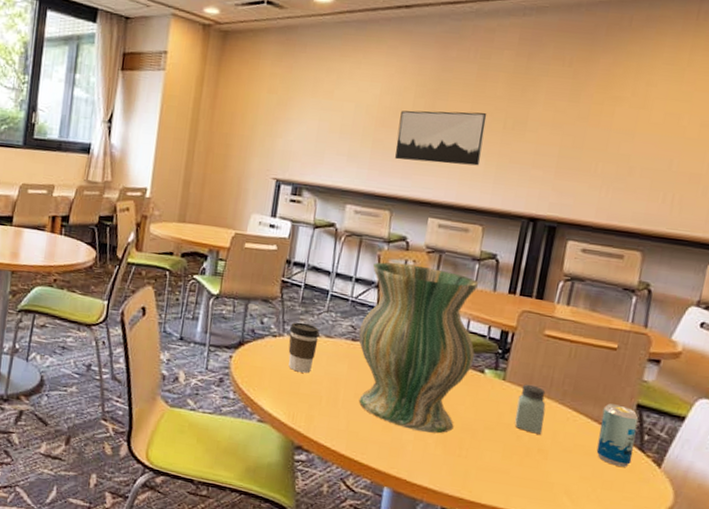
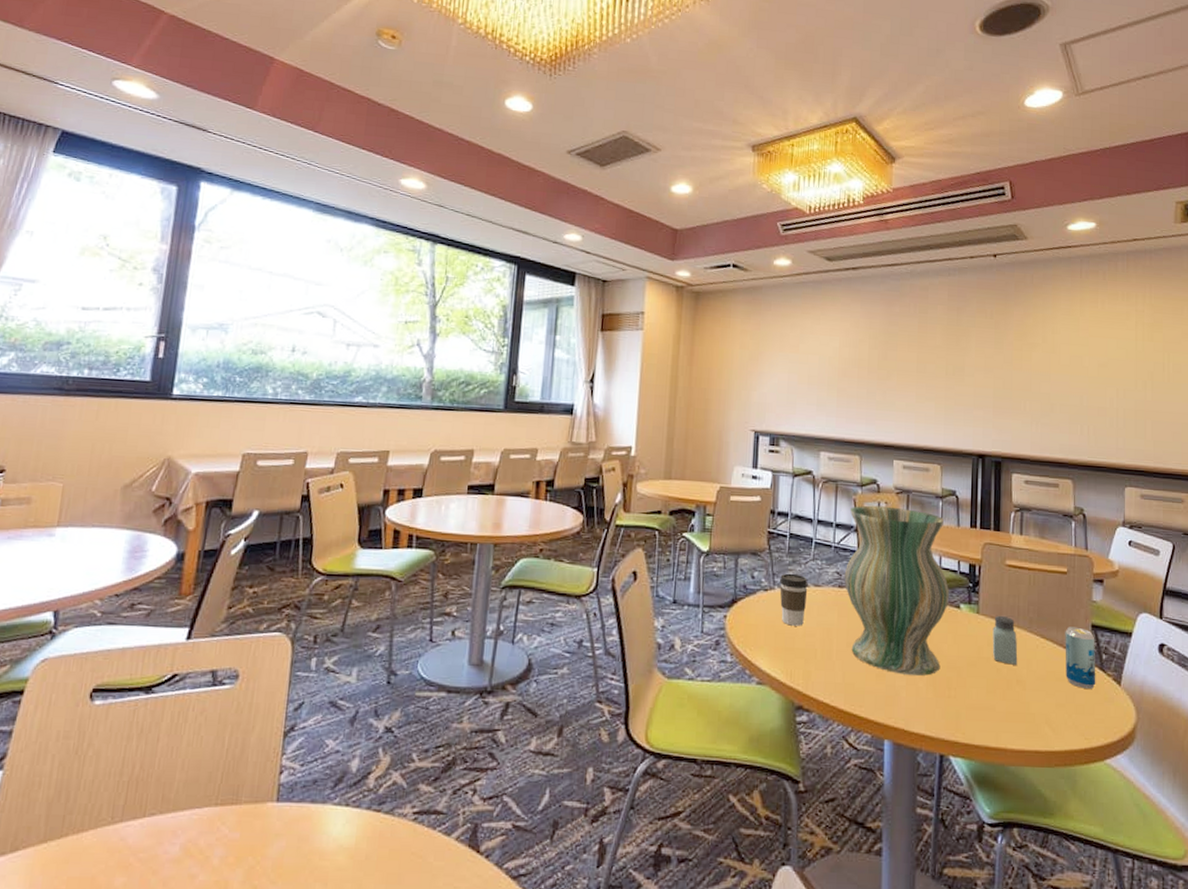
wall art: present [395,110,487,166] -> none [858,360,931,409]

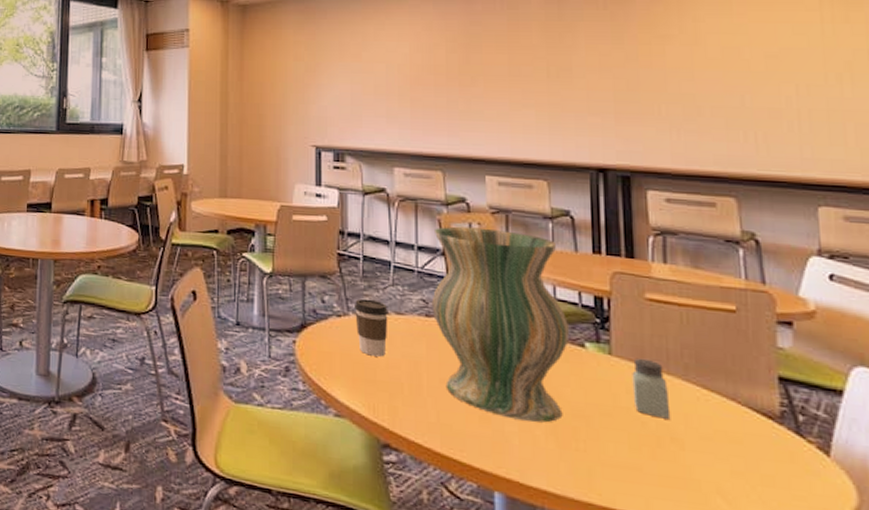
beverage can: present [1065,626,1096,689] -> none [738,377,791,457]

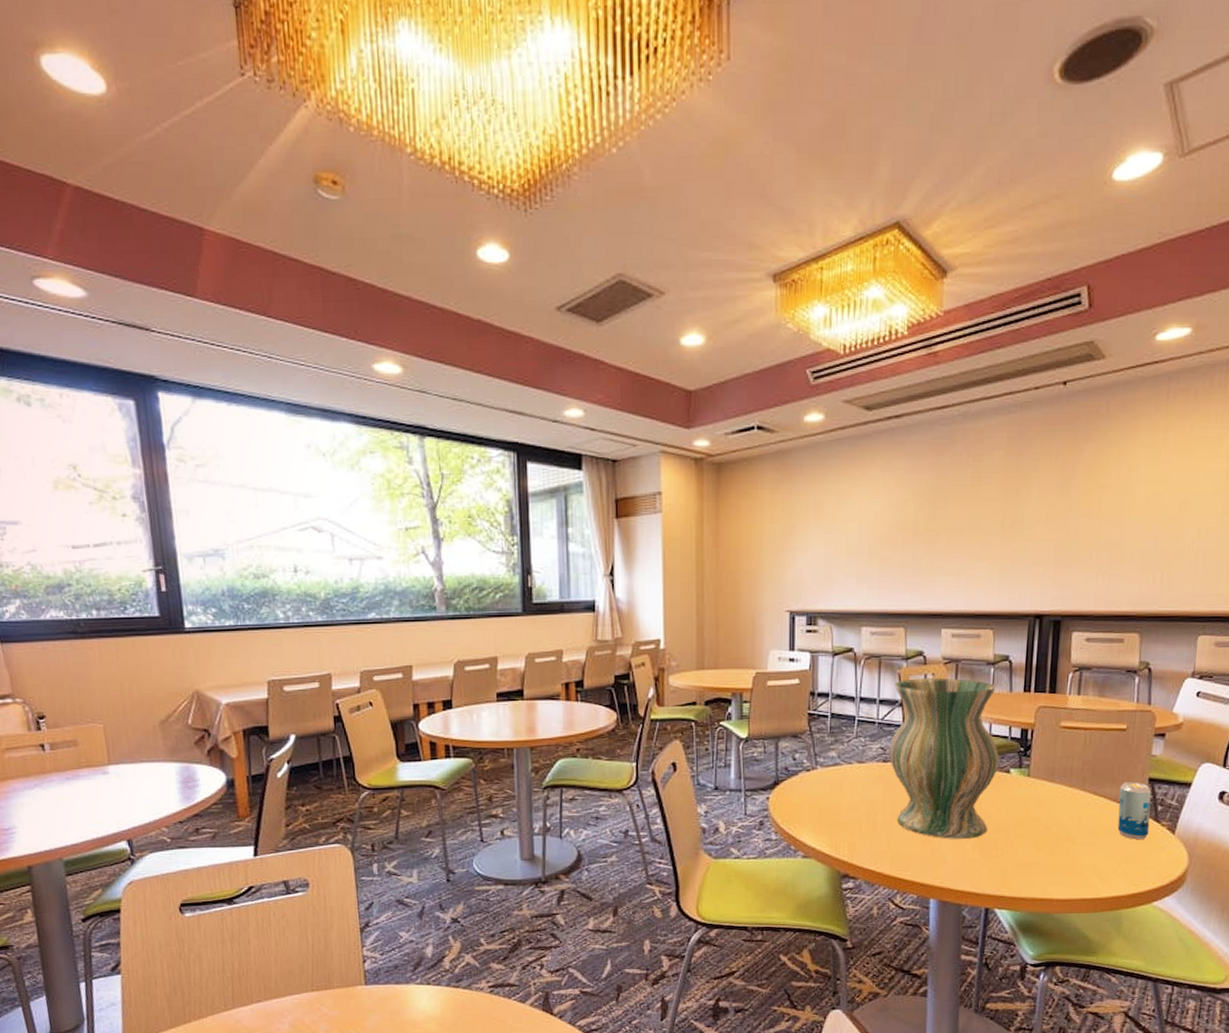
coffee cup: present [353,298,388,357] -> none [821,752,851,802]
saltshaker: present [632,358,671,419] -> none [1042,776,1069,823]
beverage can: none [738,377,791,457] -> present [1117,782,1152,839]

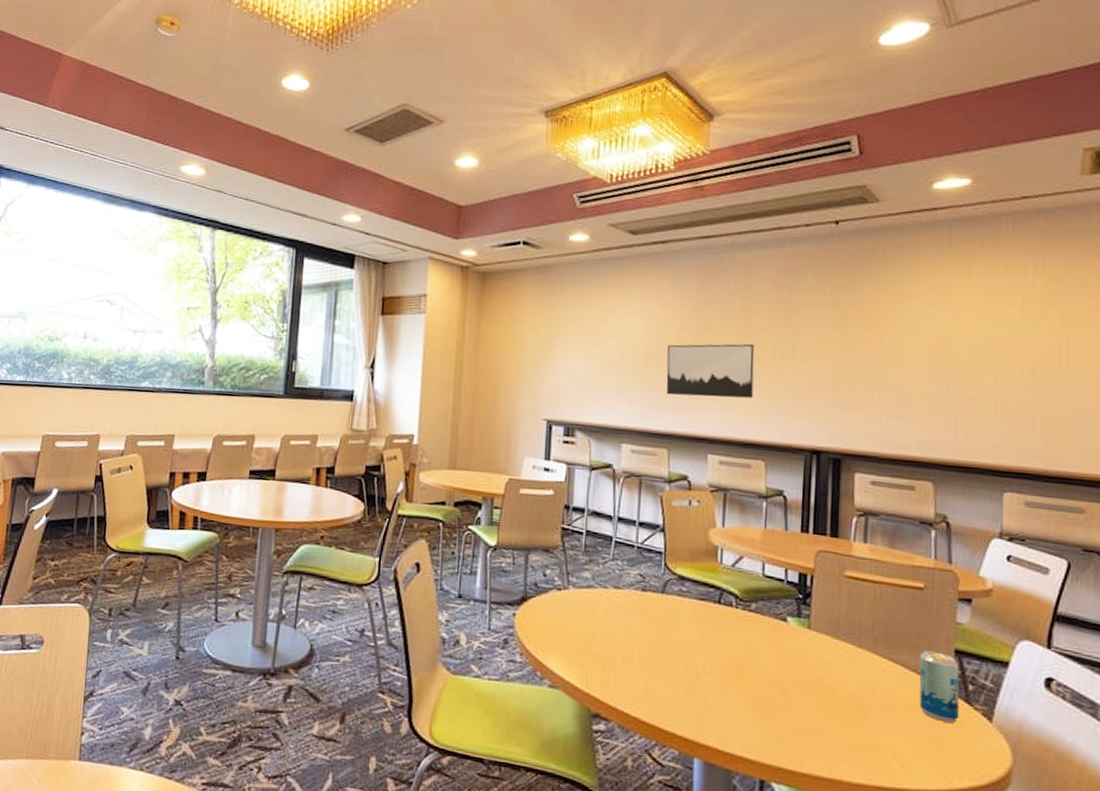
vase: present [888,678,1000,839] -> none [648,503,775,693]
wall art: none [902,517,986,575] -> present [666,344,755,399]

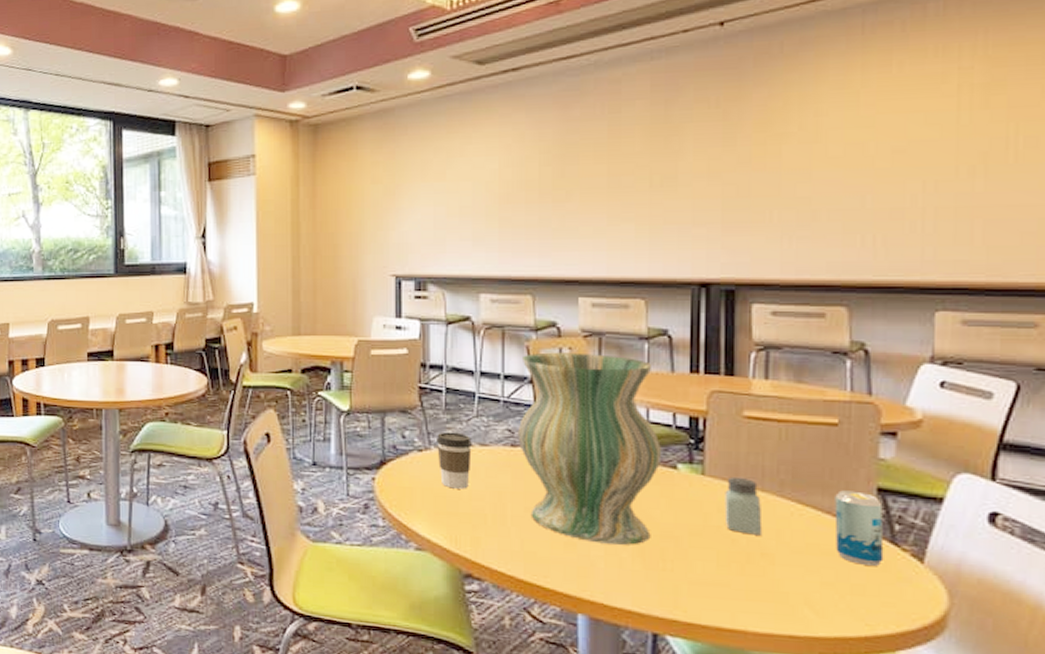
coffee cup: none [574,572,607,630] -> present [435,432,472,489]
vase: none [648,503,775,693] -> present [517,352,662,545]
wall art: present [666,344,755,399] -> none [526,173,629,237]
saltshaker: none [826,631,859,689] -> present [724,476,763,535]

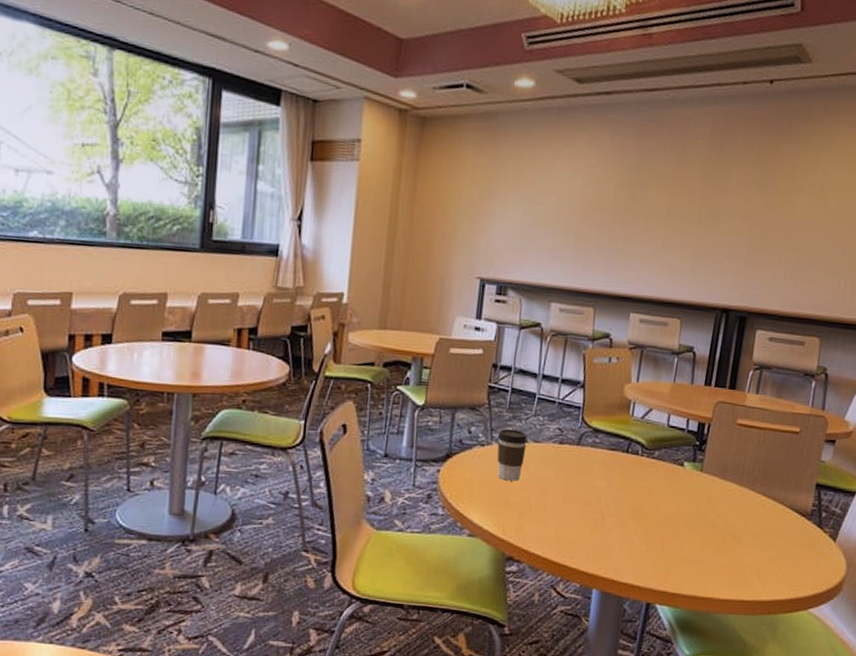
vase: present [517,352,662,545] -> none [566,360,678,530]
saltshaker: present [724,476,763,535] -> none [711,473,739,521]
beverage can: present [834,490,884,566] -> none [782,485,818,544]

